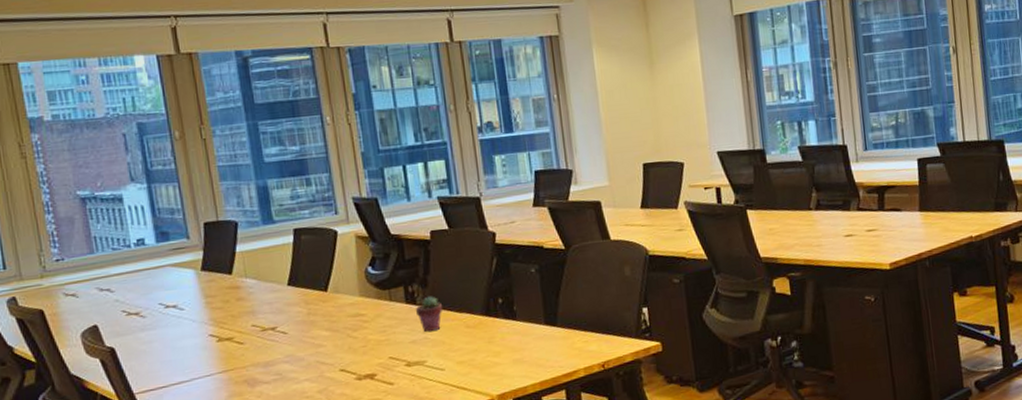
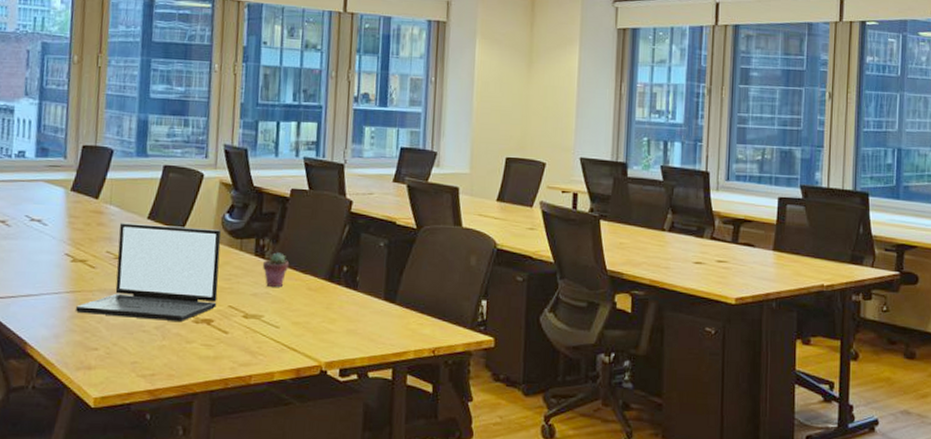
laptop: none [231,284,377,391] -> present [75,222,221,321]

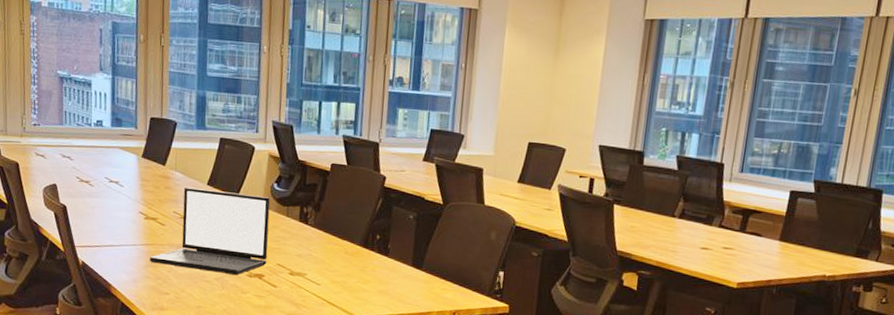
potted succulent: present [262,252,290,288] -> none [305,219,330,251]

